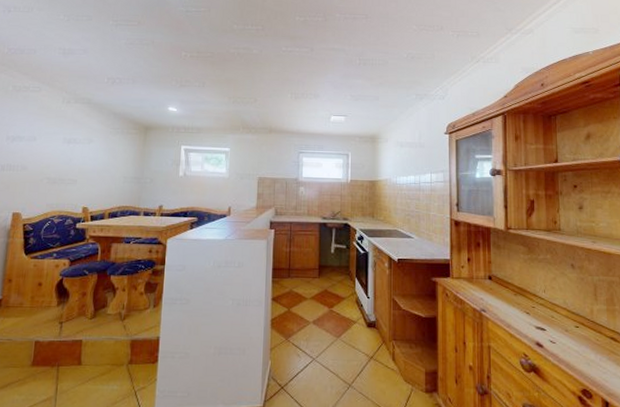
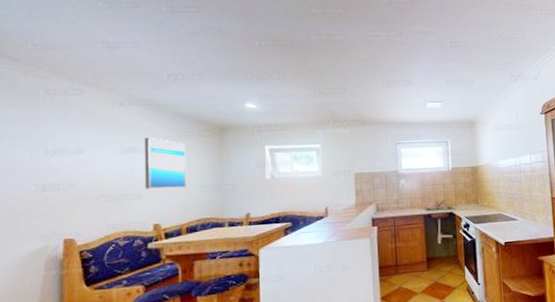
wall art: none [79,131,116,178] -> present [144,137,187,189]

